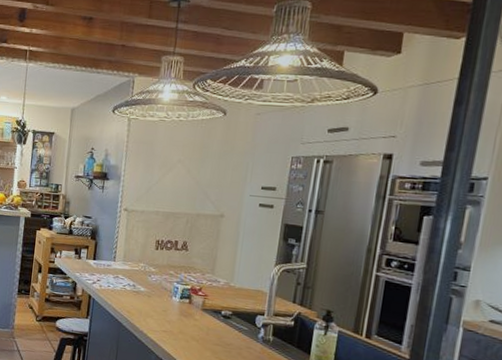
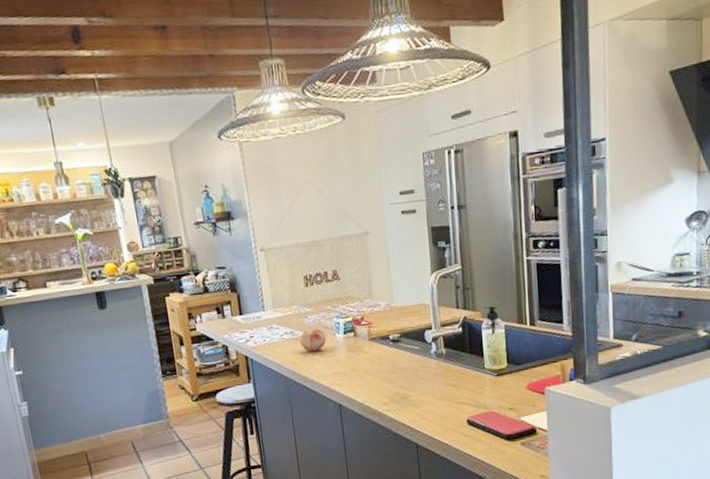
fruit: none [139,287,163,307] -> present [299,328,326,352]

